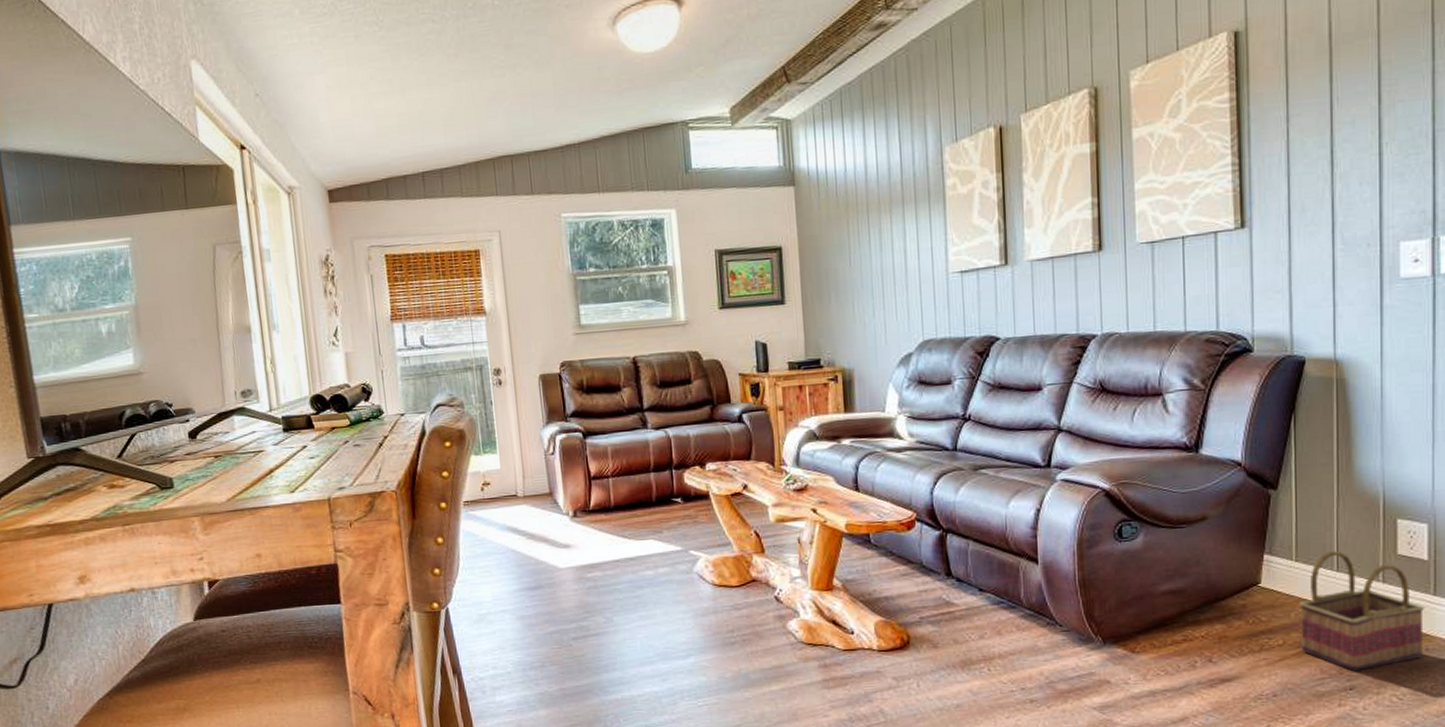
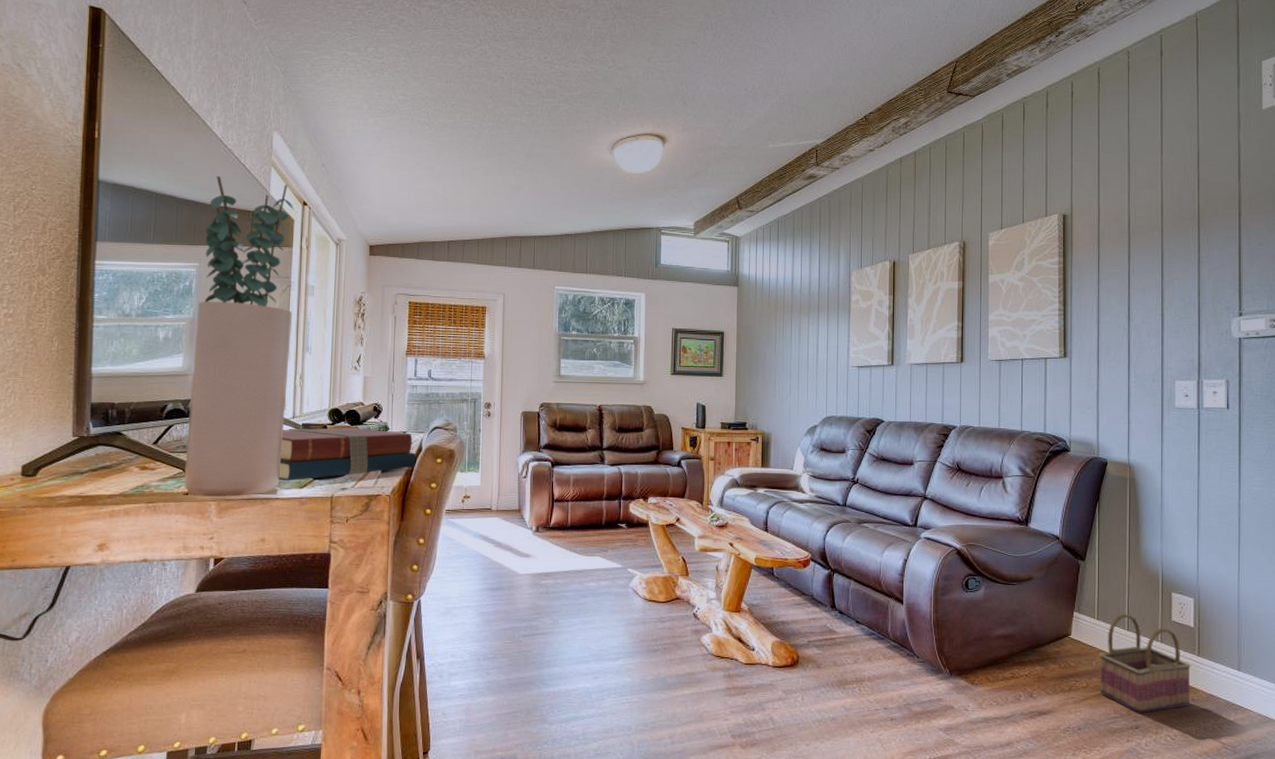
vase: none [131,126,267,513] -> present [184,176,294,497]
books: none [260,414,421,486] -> present [278,427,416,481]

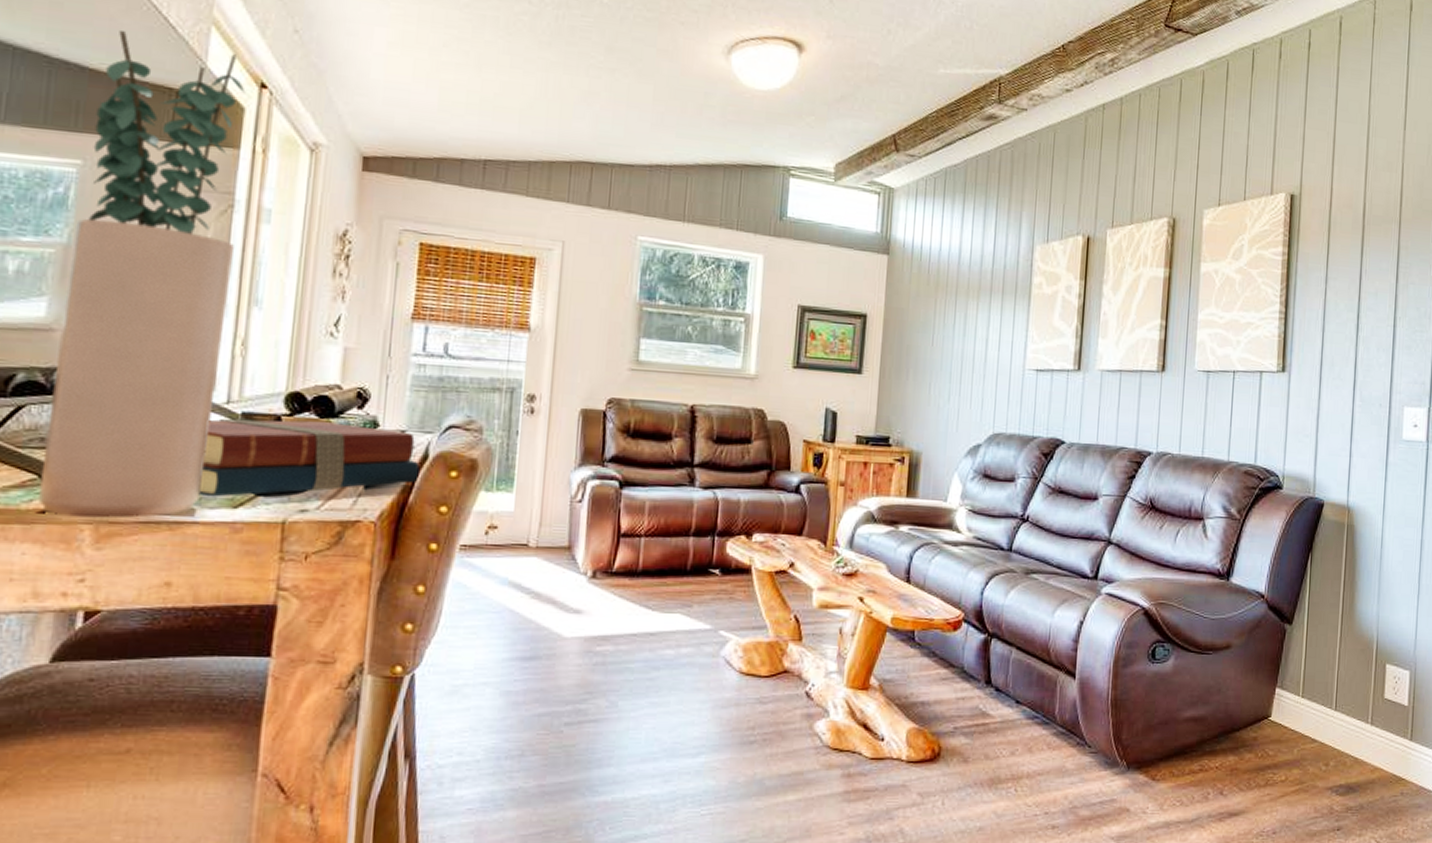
basket: present [1099,614,1192,713] -> none [1300,690,1403,811]

